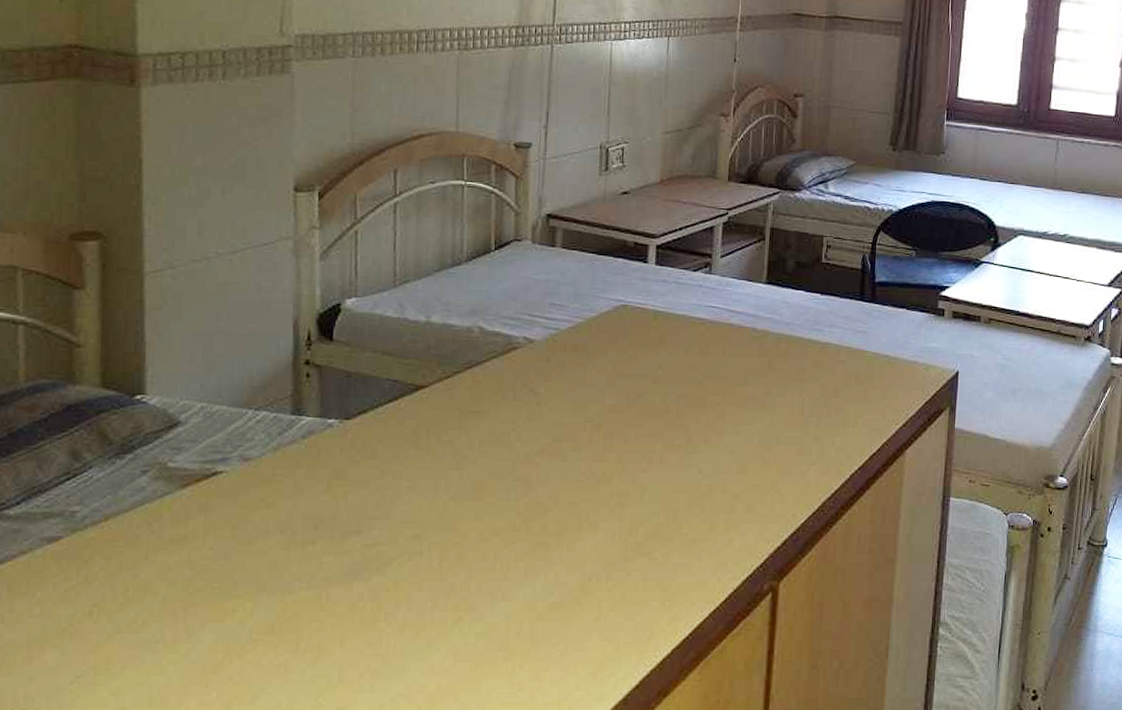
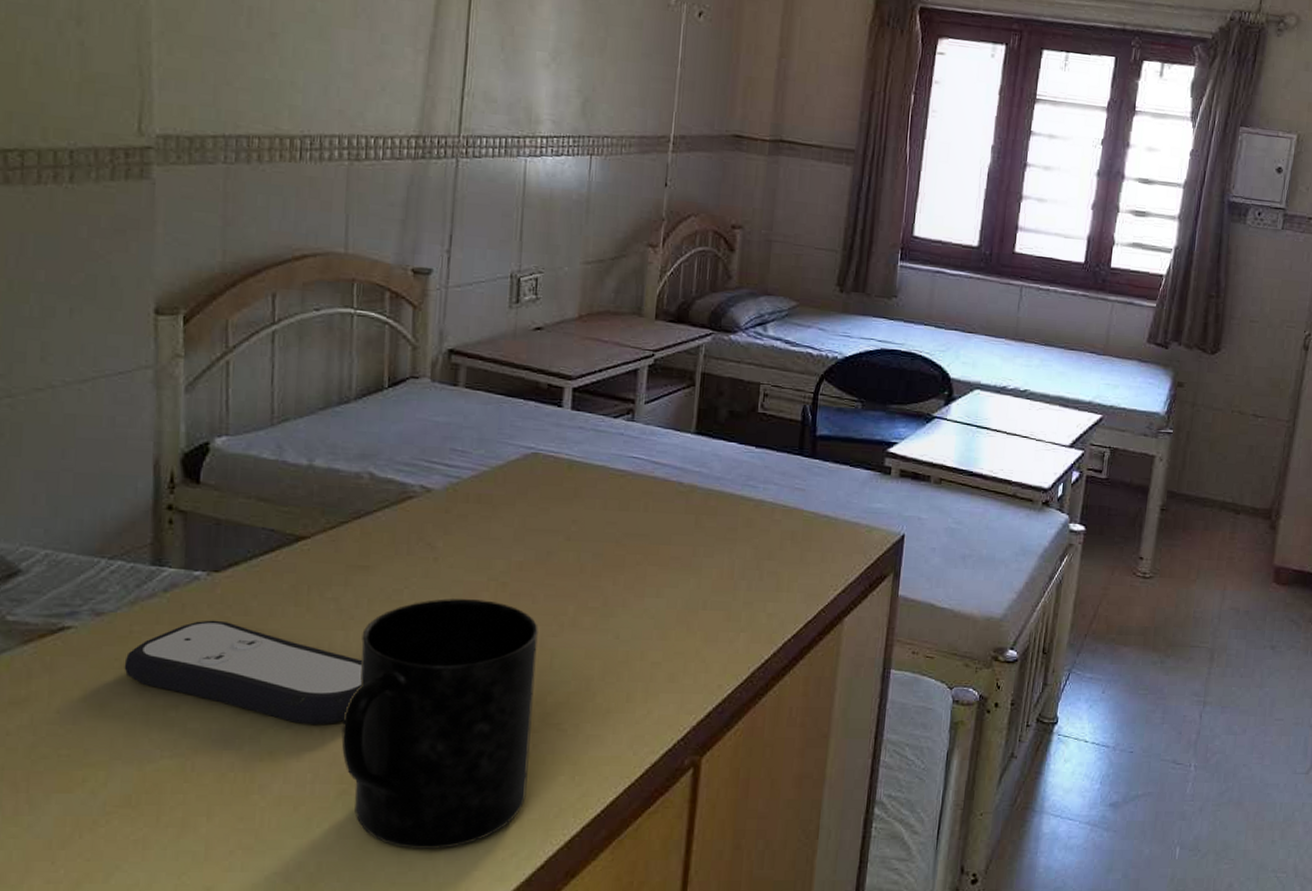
remote control: none [268,463,476,558] -> present [124,620,363,725]
mug: none [457,439,630,671] -> present [341,598,538,849]

